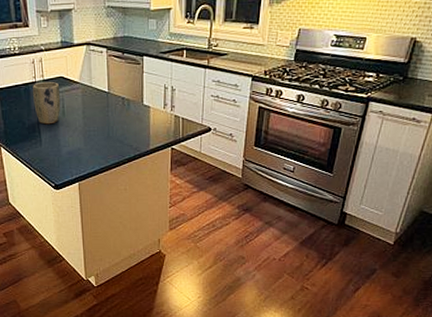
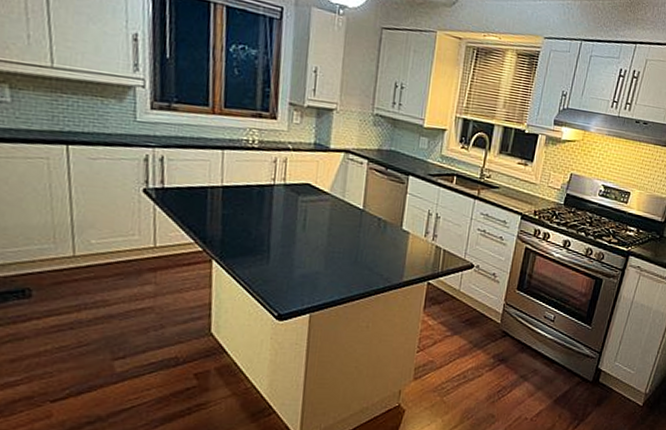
plant pot: present [33,82,61,125] -> none [267,186,304,239]

